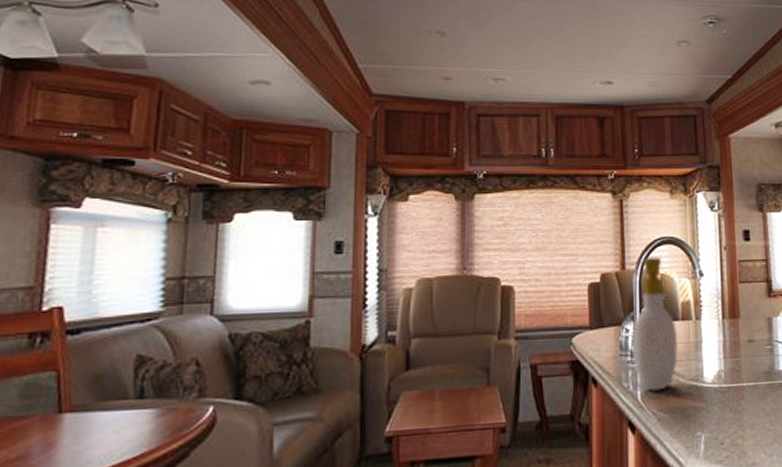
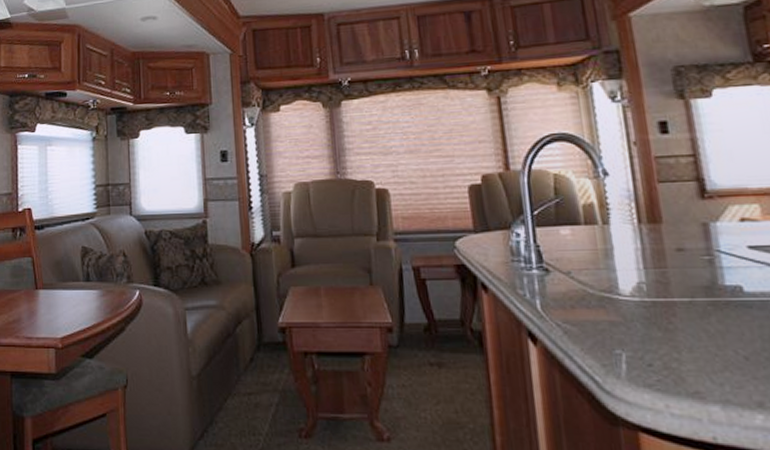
soap bottle: present [629,257,678,392] -> none [513,155,583,301]

